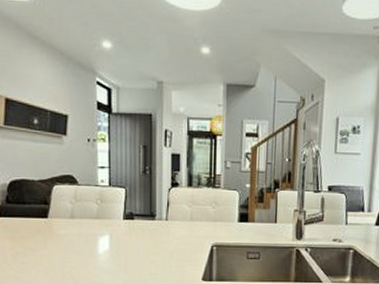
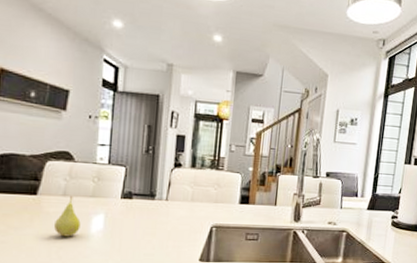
fruit: none [64,218,89,258] -> present [53,196,81,237]

